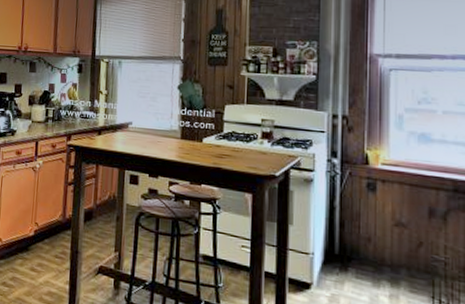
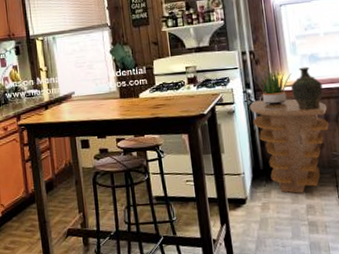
side table: none [333,173,433,296] -> present [250,98,329,194]
potted plant: none [340,138,393,184] -> present [251,68,292,106]
ceramic jug: none [388,146,433,198] -> present [290,66,323,110]

